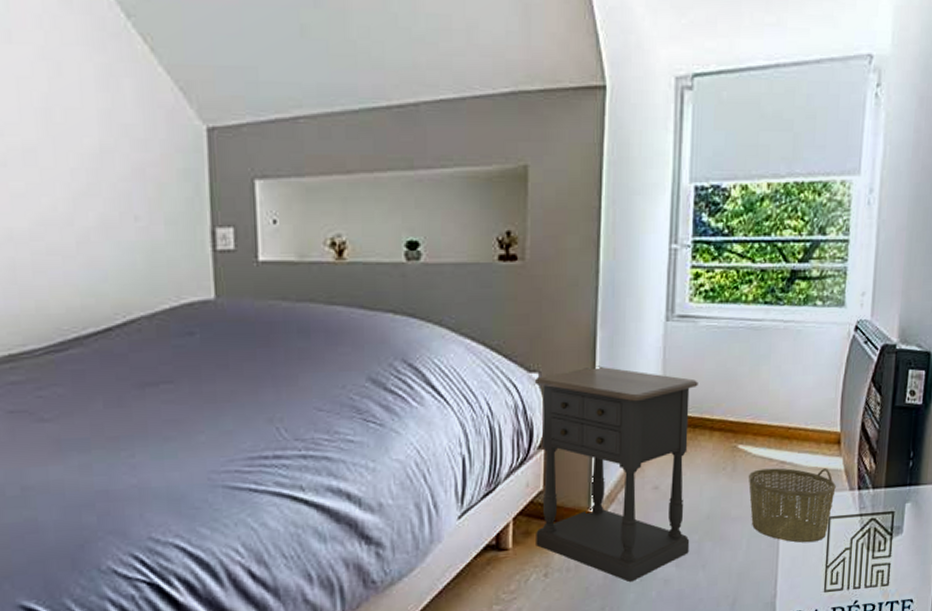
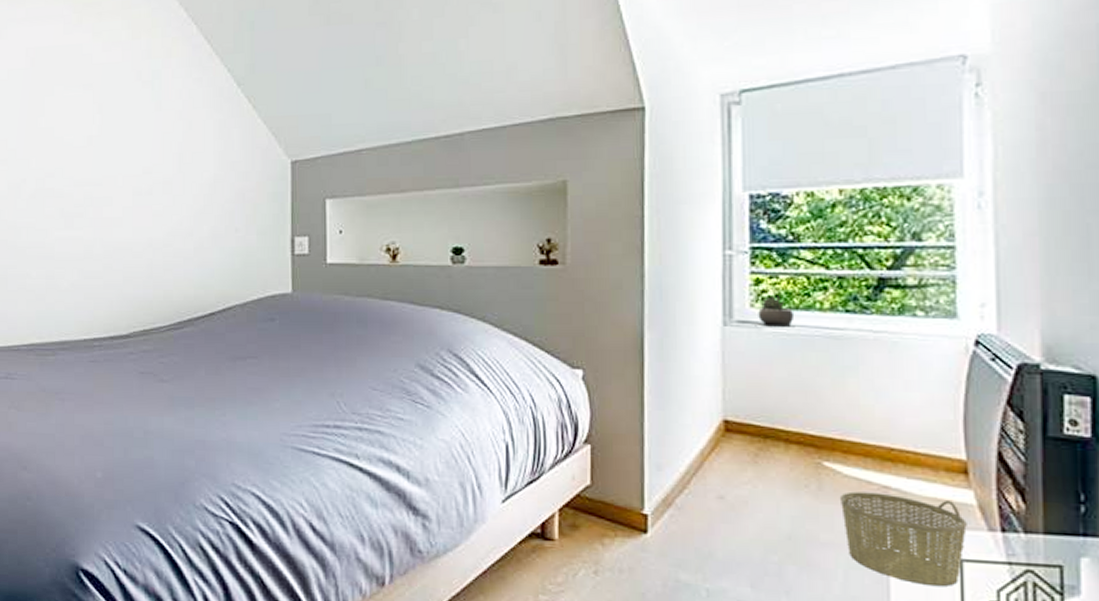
nightstand: present [534,366,698,582] -> none [578,366,768,595]
succulent plant: none [689,289,725,322] -> present [751,296,795,329]

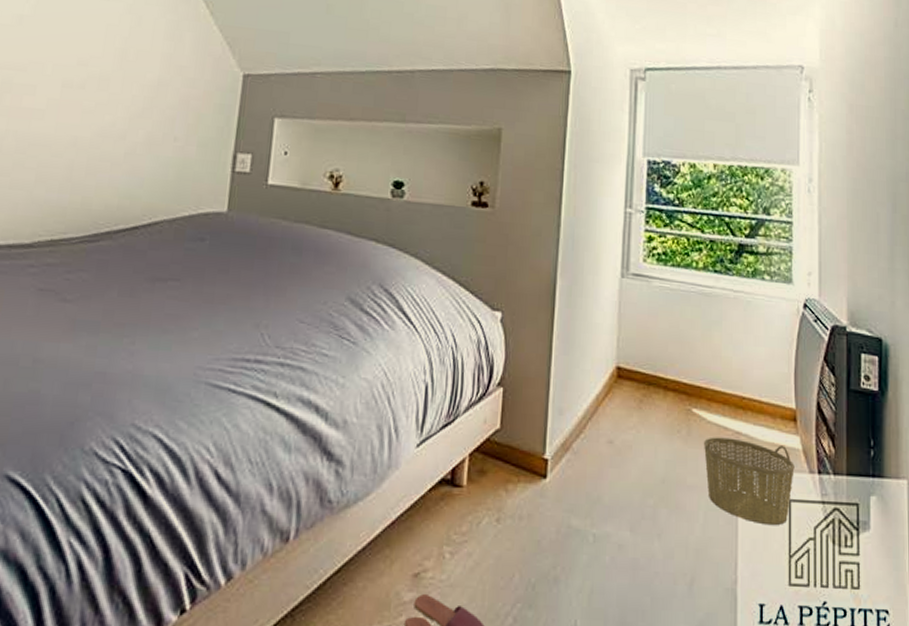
succulent plant: present [751,296,795,329] -> none [643,253,677,284]

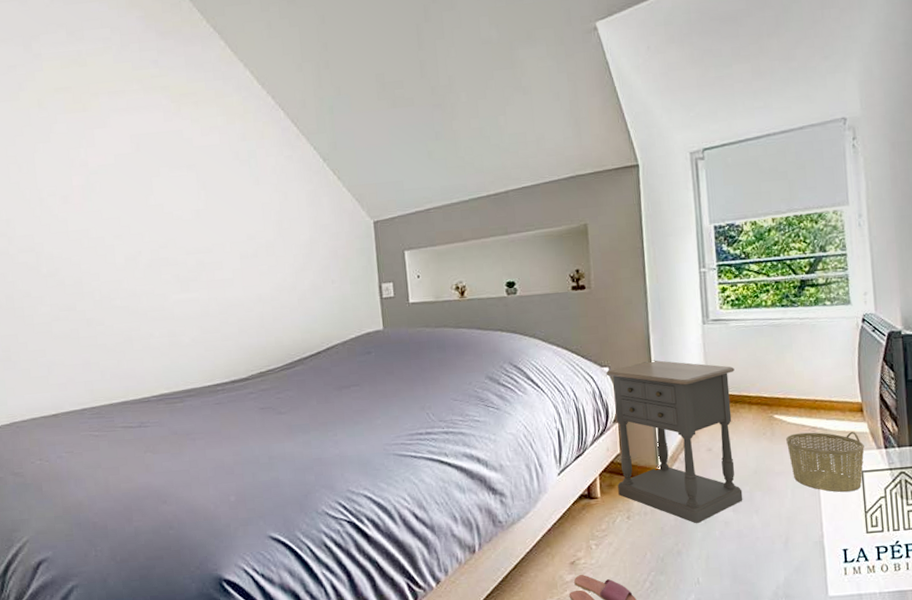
nightstand: none [490,312,652,541] -> present [605,360,743,523]

